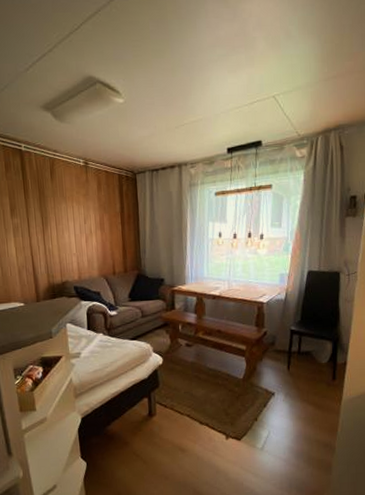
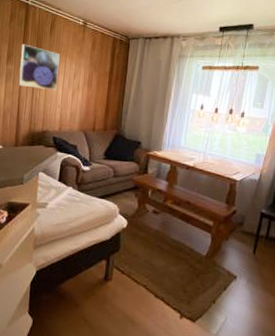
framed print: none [23,194,69,240] -> present [19,44,60,90]

